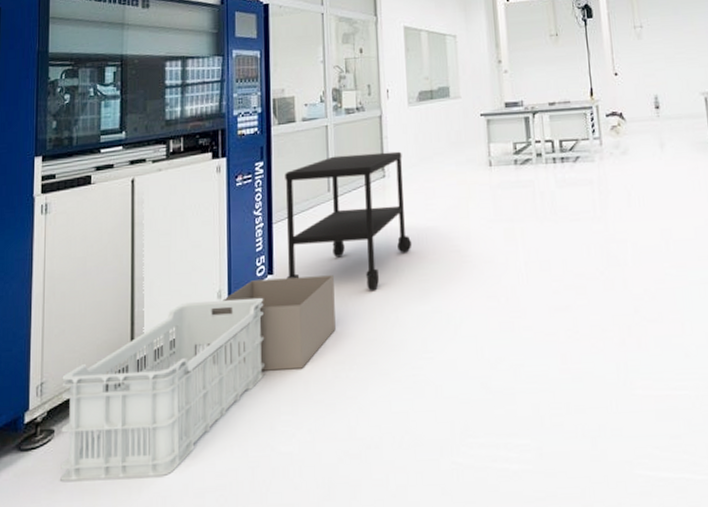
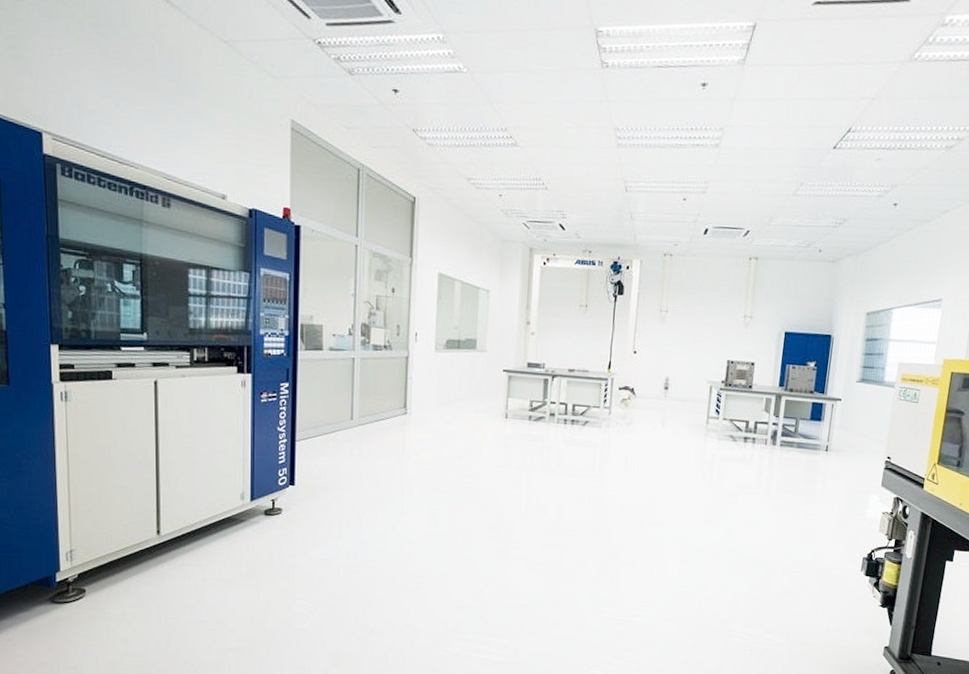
plastic crate: present [60,297,265,481] -> none [90,498,285,635]
storage bin: present [207,275,336,371] -> none [230,488,351,566]
utility cart: present [285,151,412,290] -> none [307,388,427,510]

